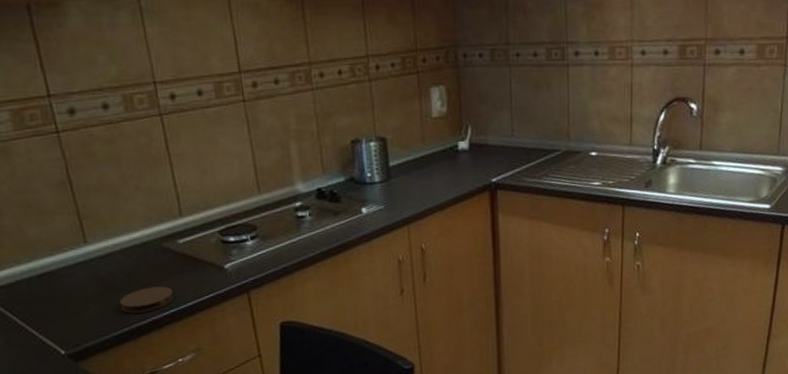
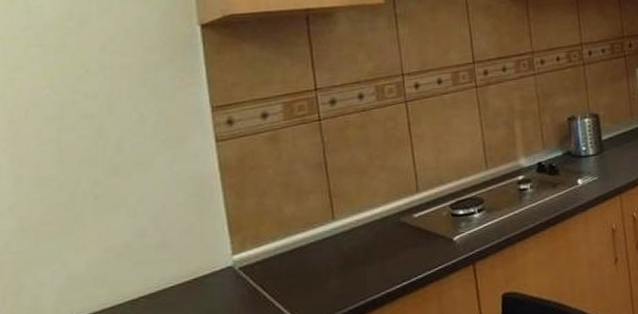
coaster: present [119,286,174,314] -> none [358,259,407,287]

